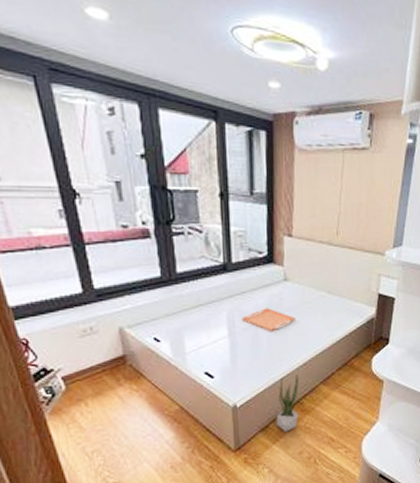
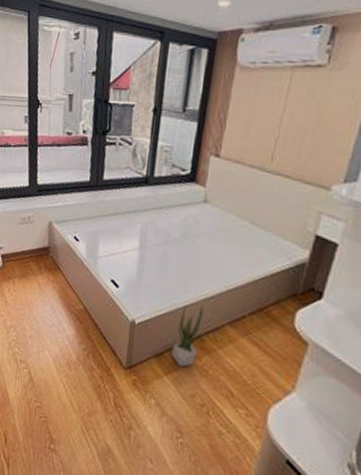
serving tray: present [241,308,295,332] -> none [154,227,210,254]

